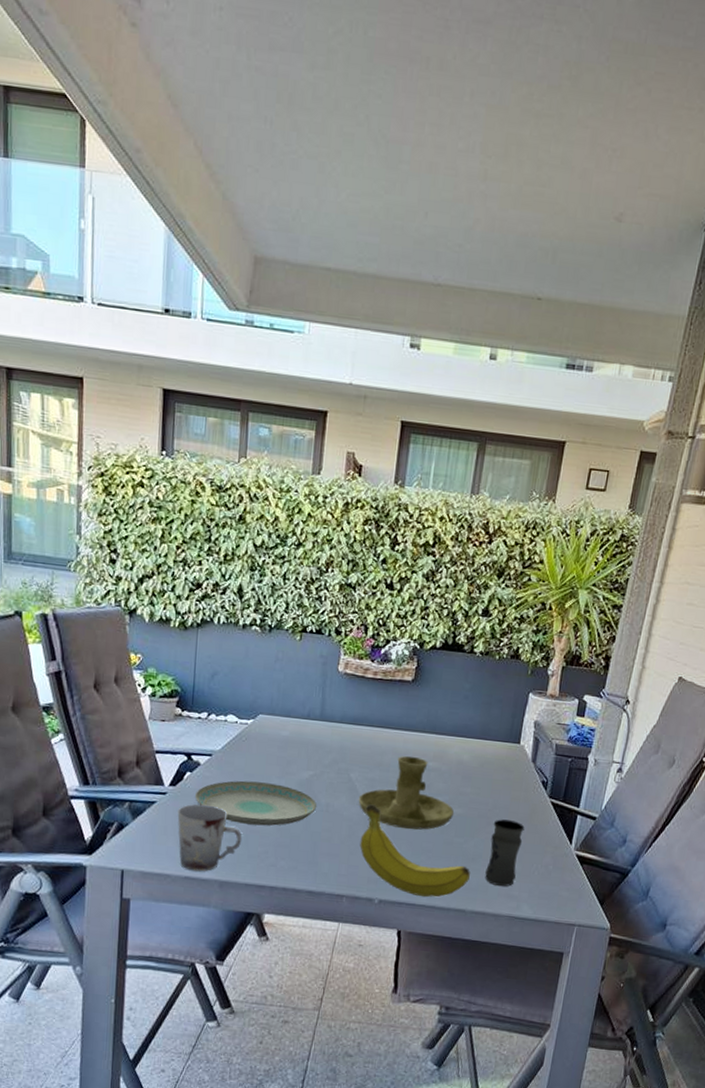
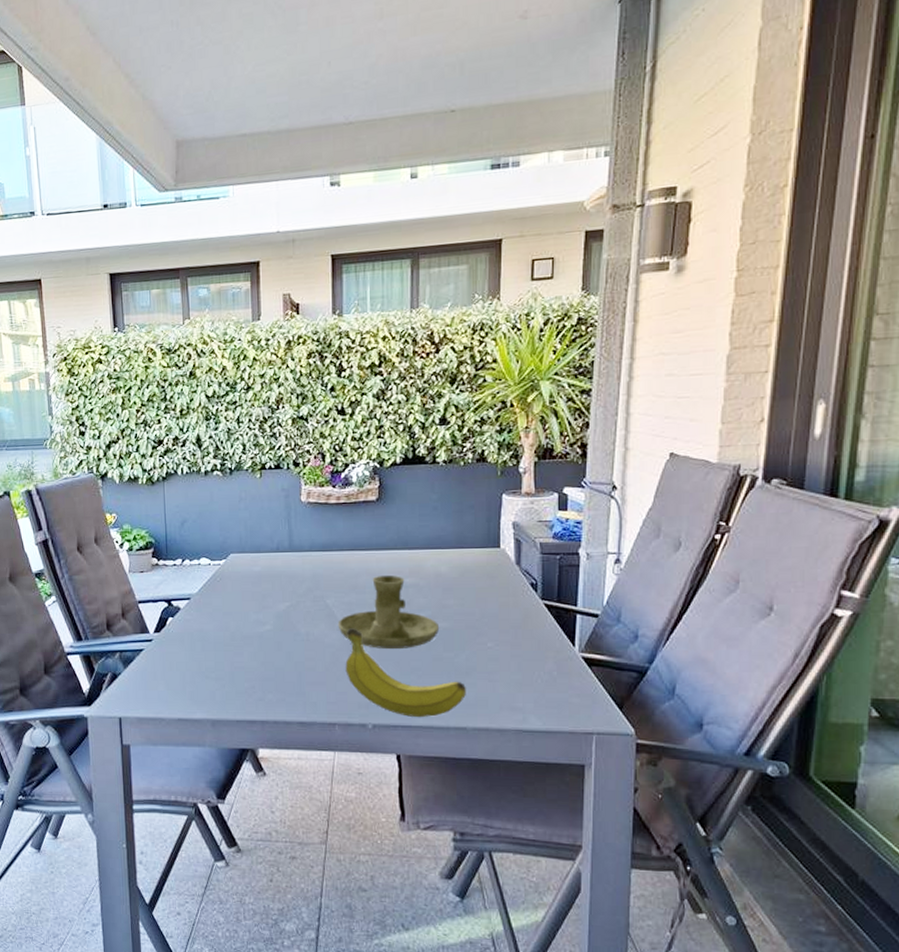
cup: present [177,804,242,872] -> none [164,647,229,713]
plate: present [195,780,318,826] -> none [179,619,298,661]
jar: present [485,819,525,886] -> none [482,628,519,698]

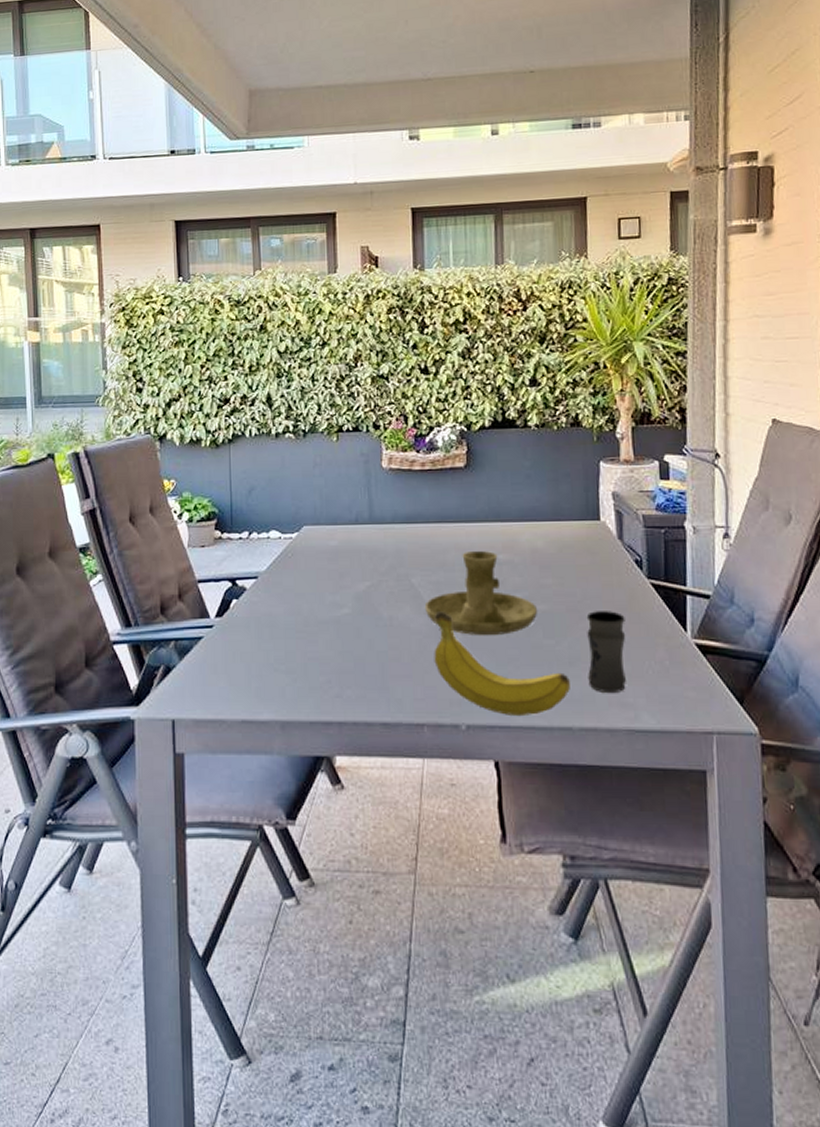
jar: none [482,628,519,698] -> present [586,611,626,692]

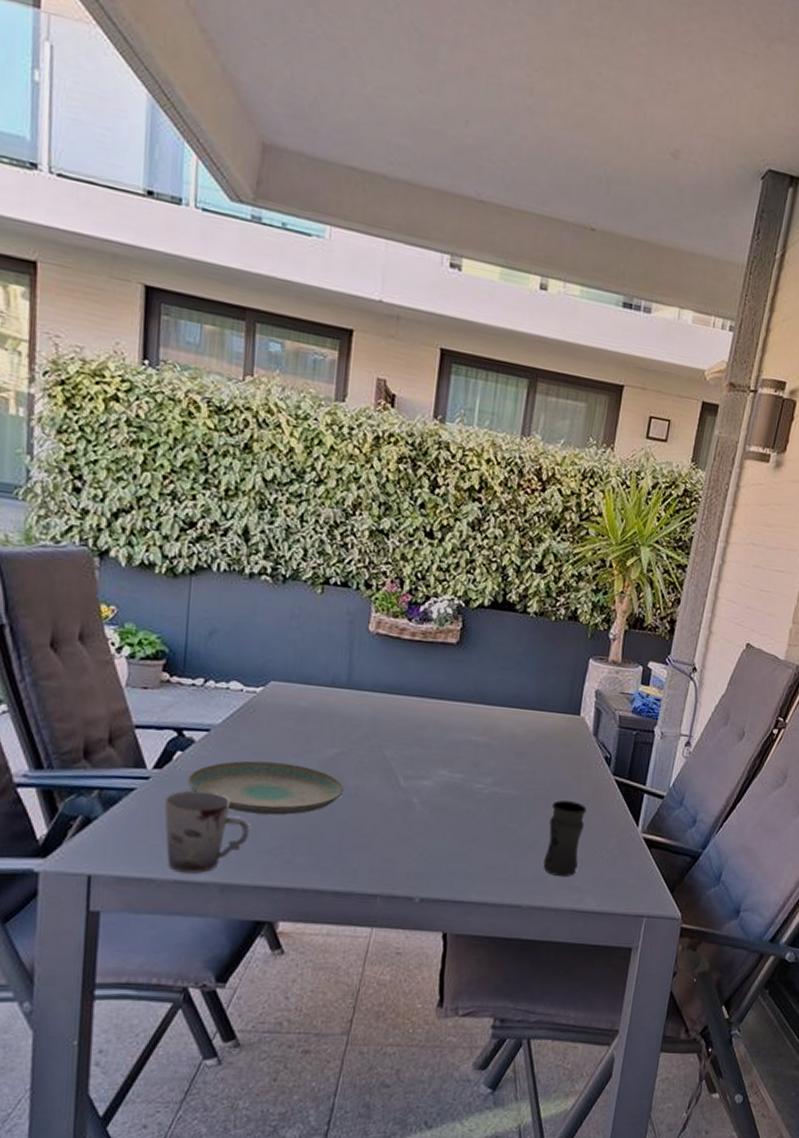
cup: none [227,634,301,713] -> present [164,790,250,874]
plate: none [244,601,380,651] -> present [188,760,345,815]
candle holder: present [424,550,538,635] -> none [394,729,508,815]
fruit: present [434,611,570,715] -> none [396,786,527,892]

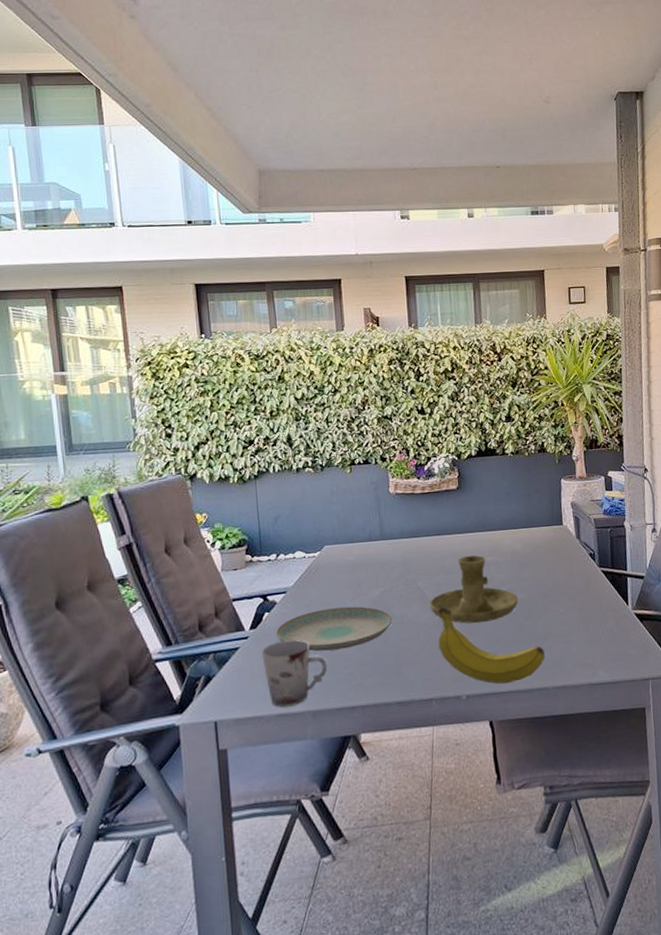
candle holder: none [394,729,508,815] -> present [429,555,519,624]
fruit: none [396,786,527,892] -> present [438,607,545,684]
jar: present [543,800,587,876] -> none [555,594,586,658]

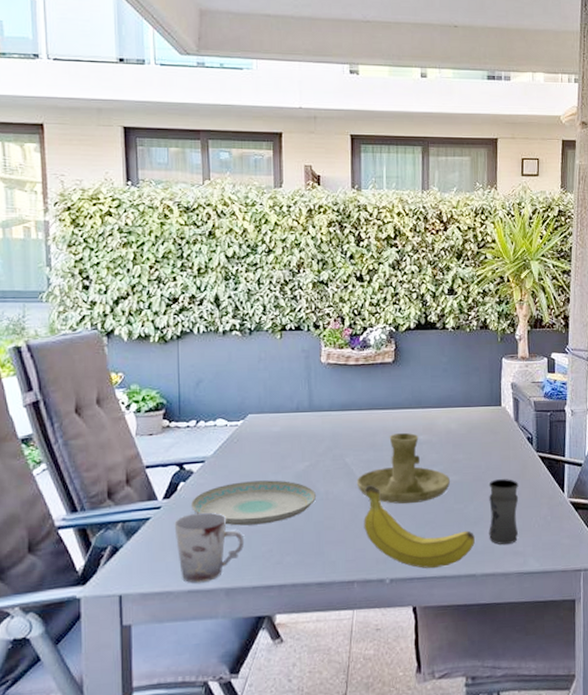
jar: none [555,594,586,658] -> present [489,479,519,545]

